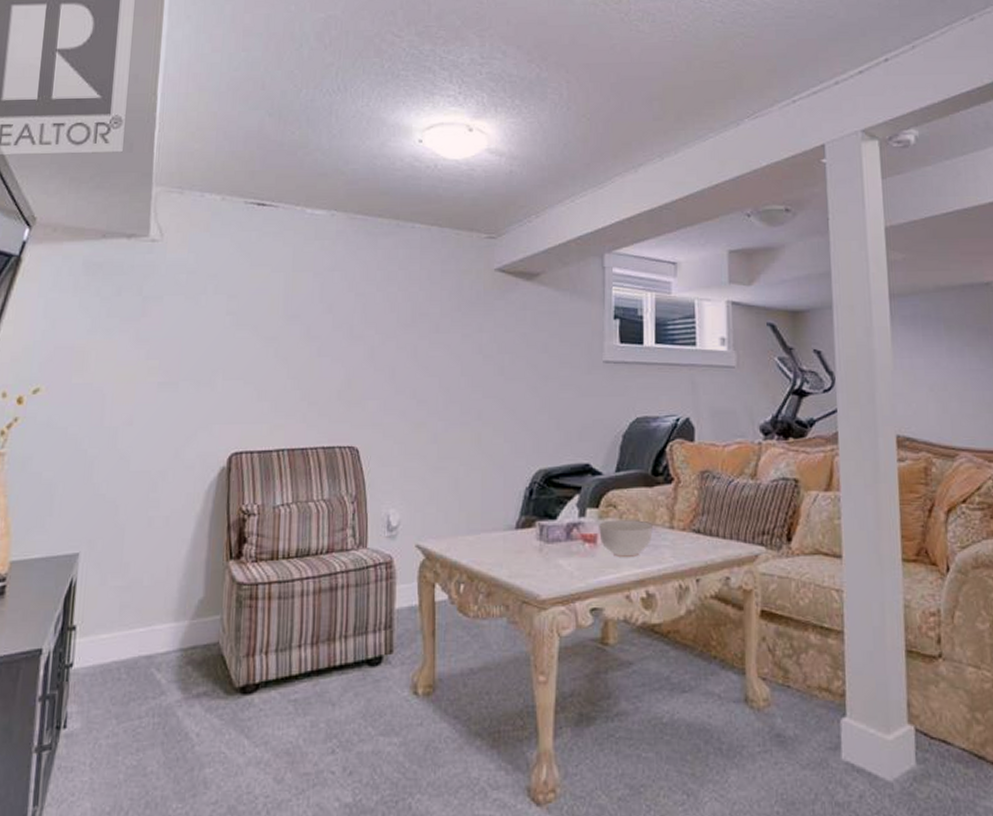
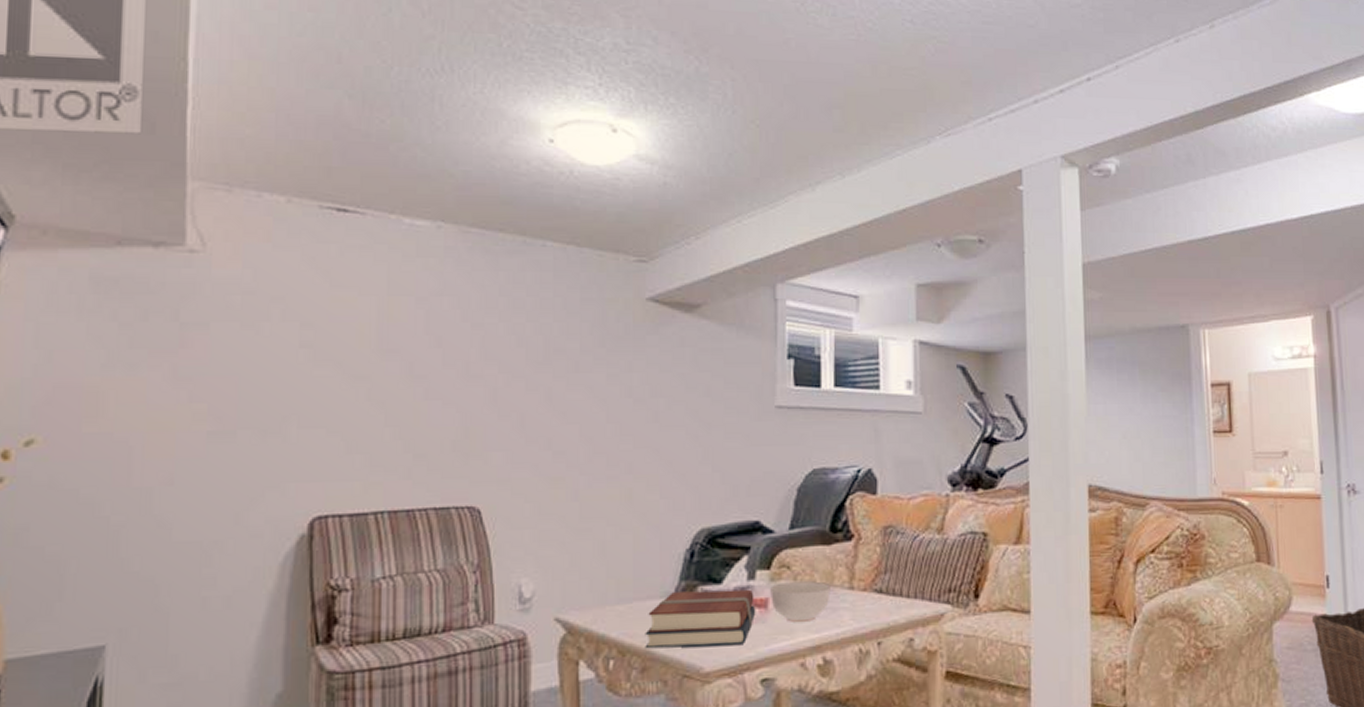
books: none [490,525,586,576] -> present [645,589,756,649]

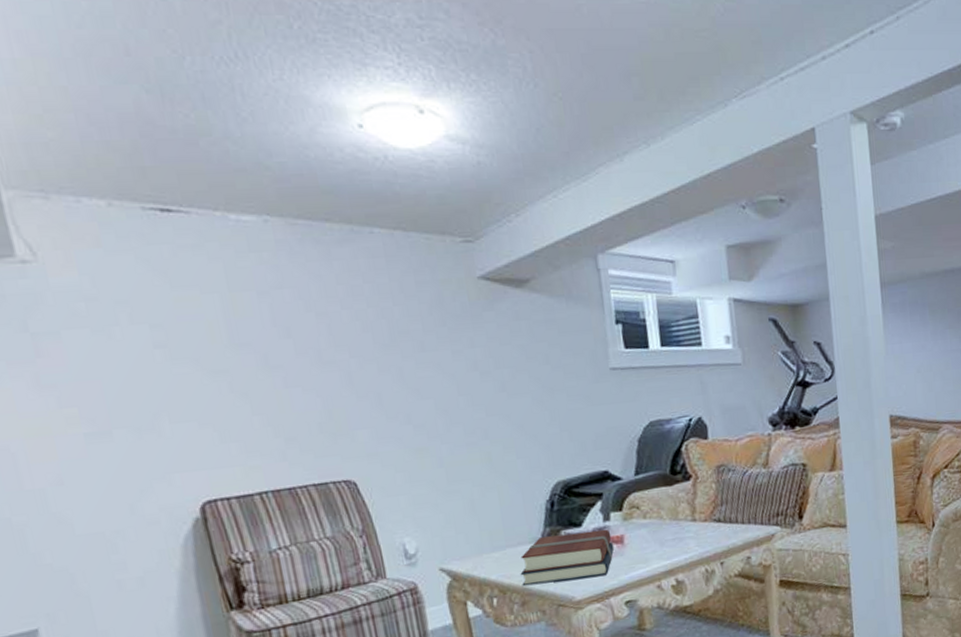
bowl: present [770,581,831,622] -> none [624,517,677,553]

